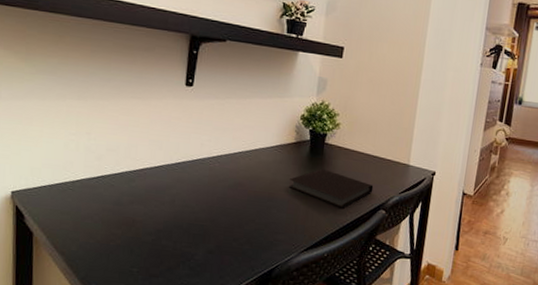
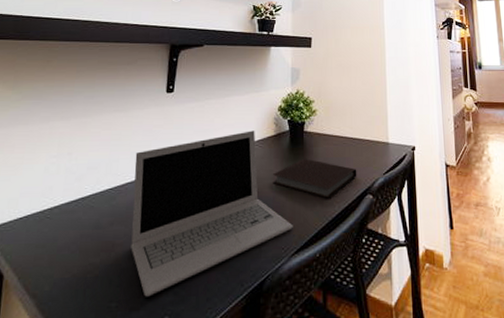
laptop: none [150,135,305,268] -> present [131,130,293,297]

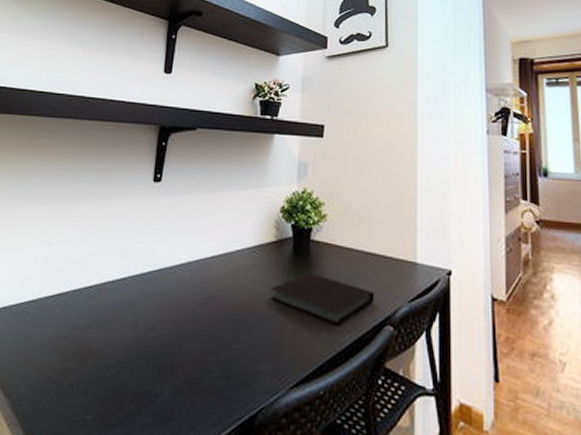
laptop: present [131,130,293,297] -> none [109,233,293,414]

